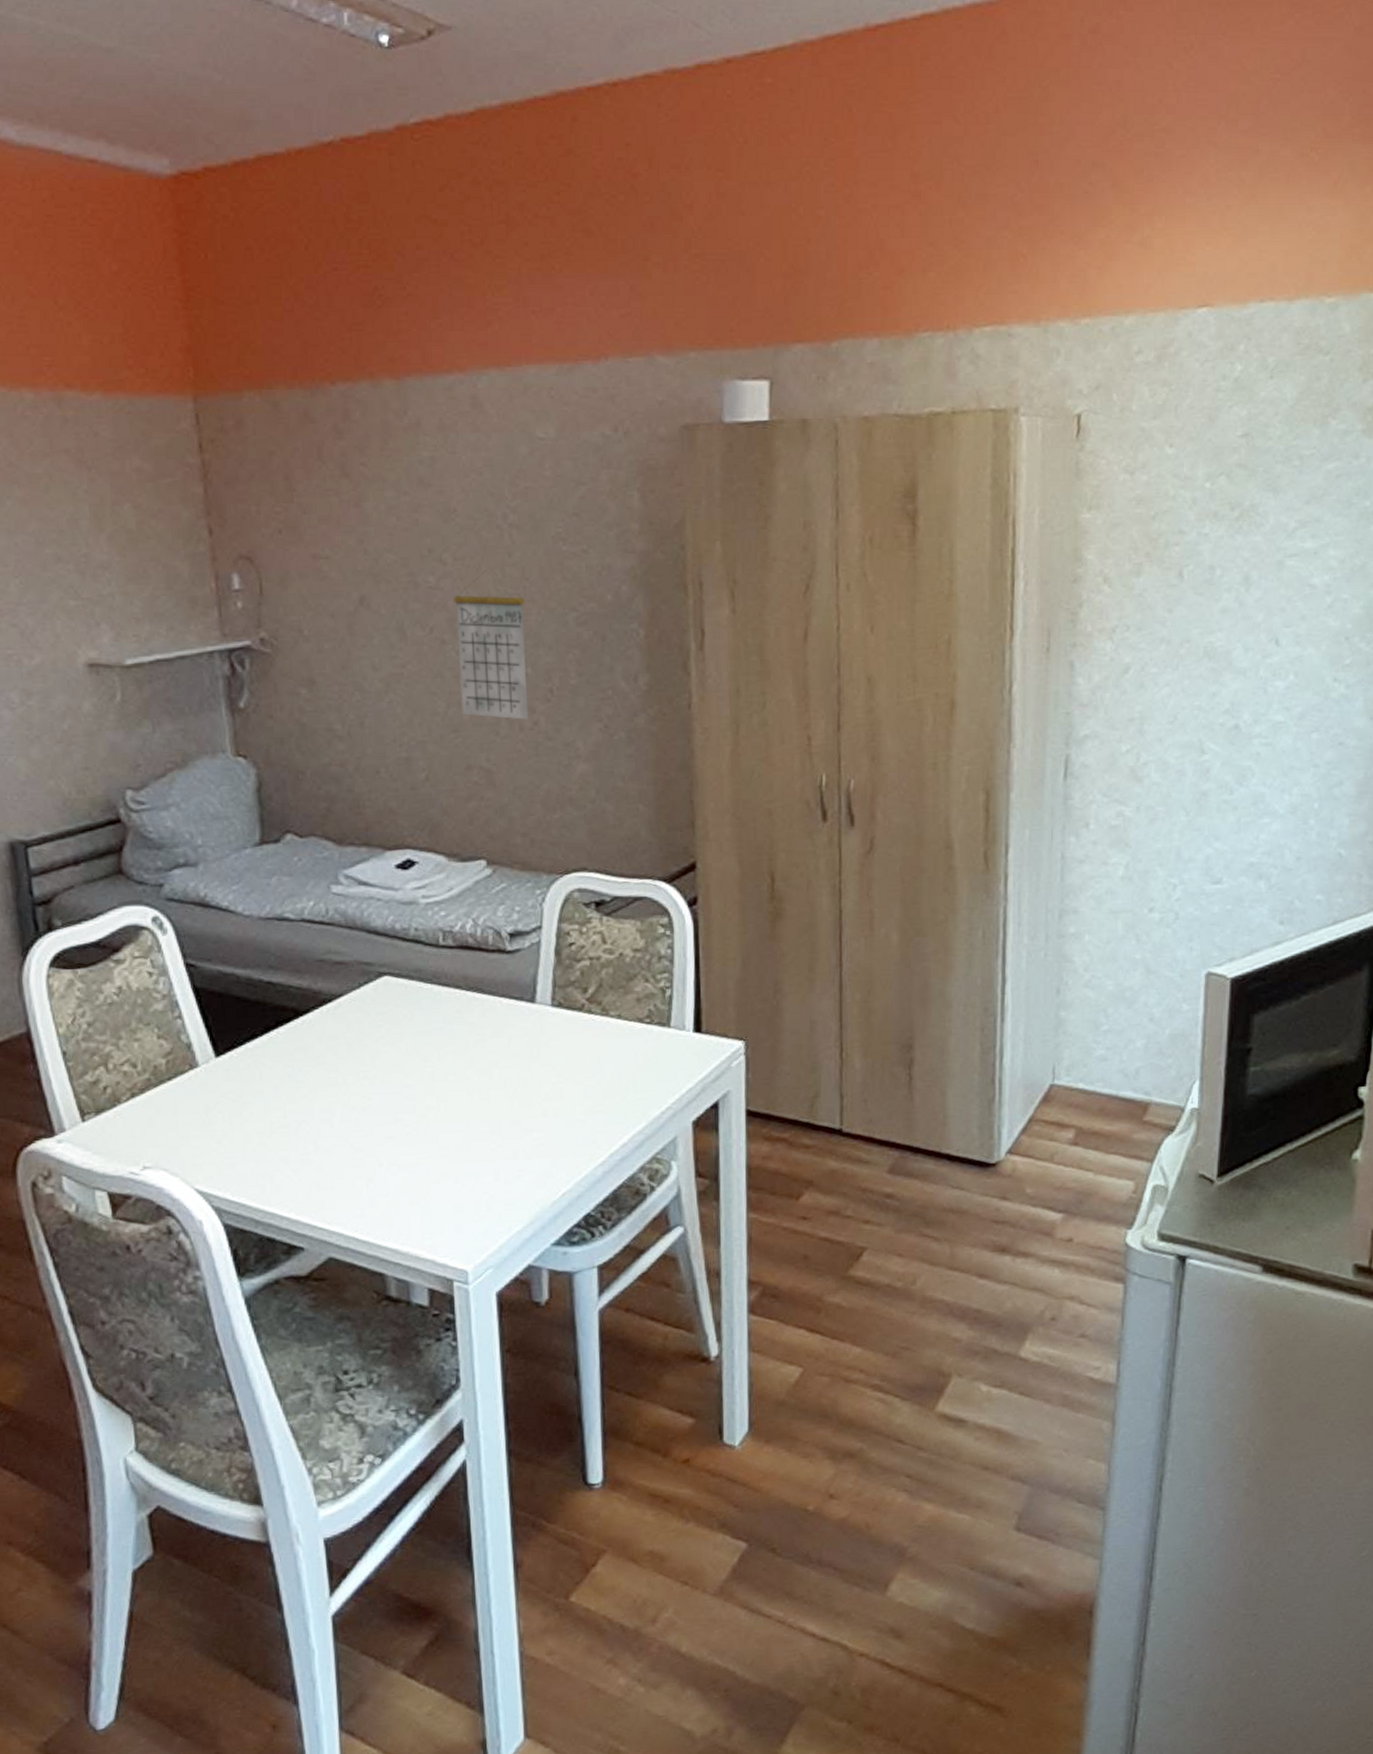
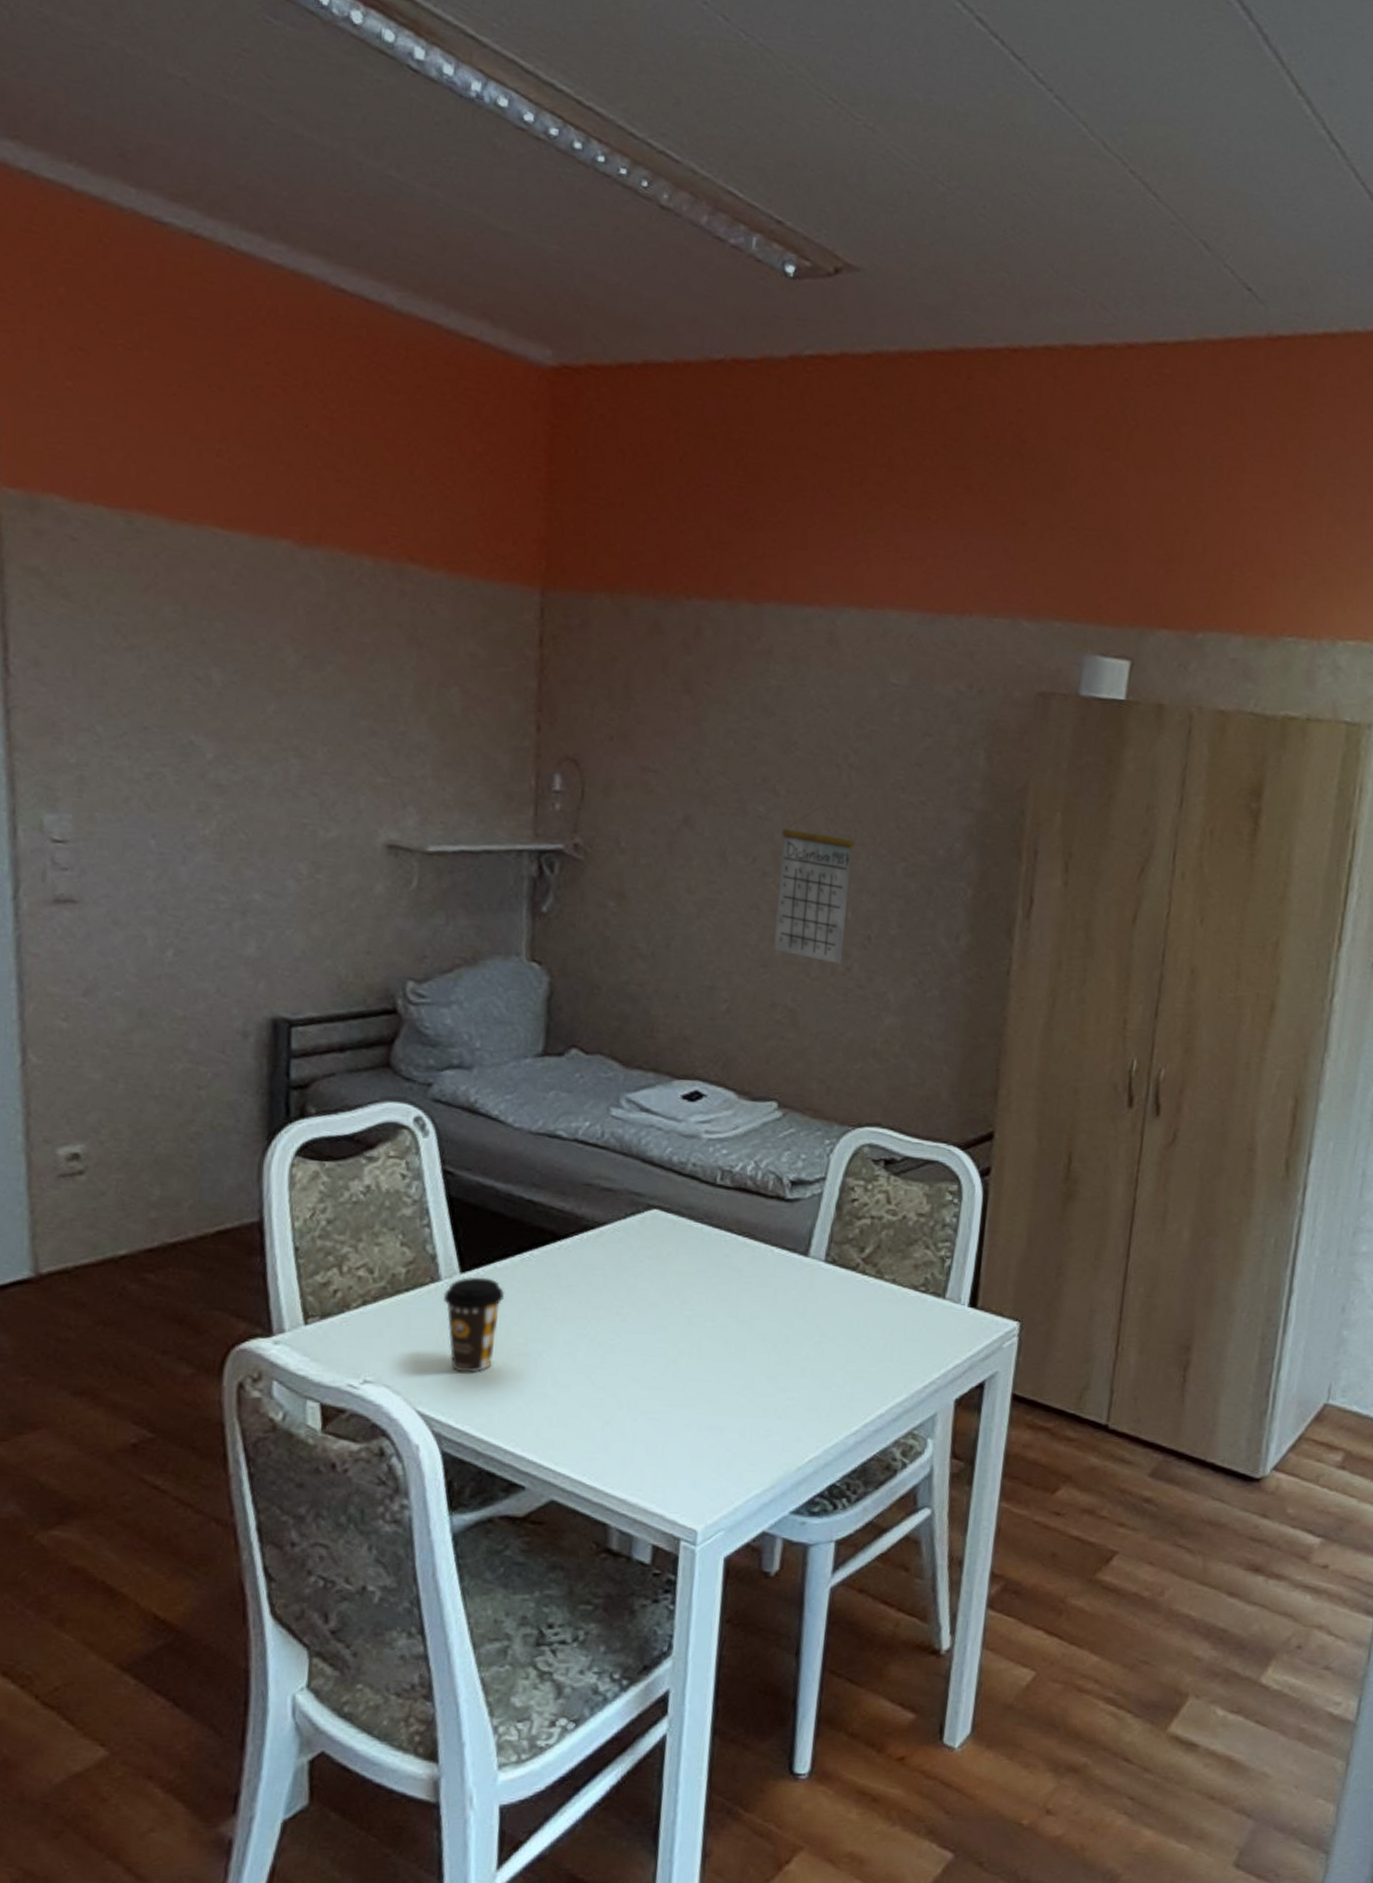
coffee cup: none [204,1059,258,1149] -> present [444,1277,504,1373]

